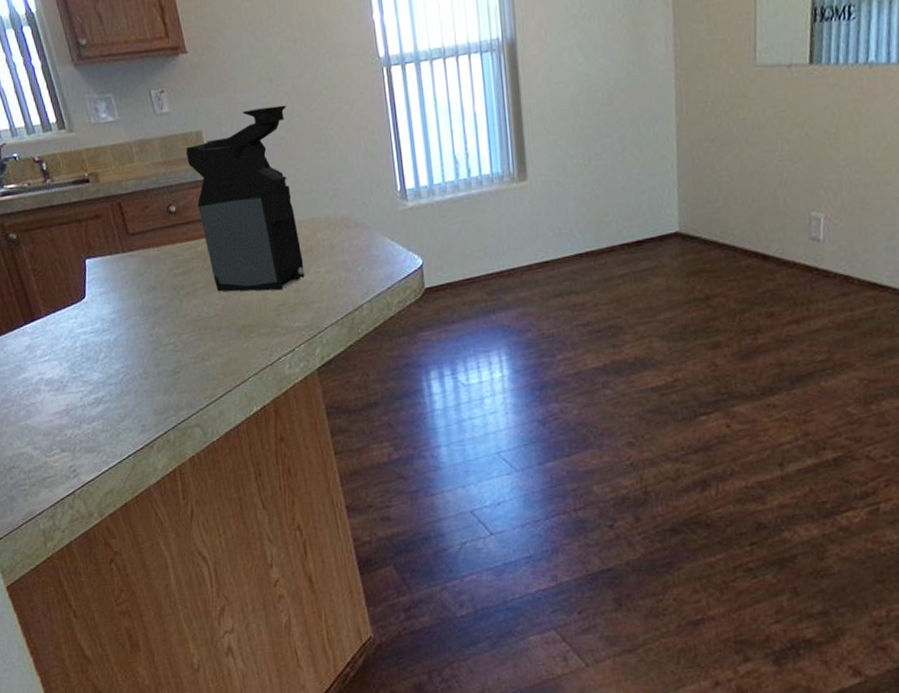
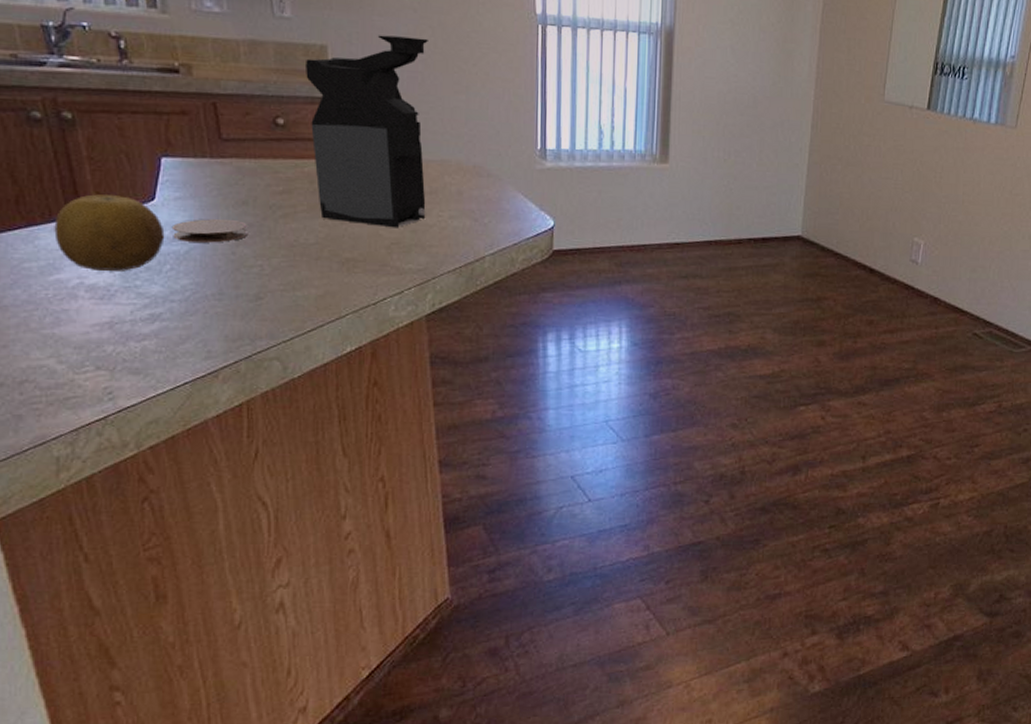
fruit: none [16,298,97,367] -> present [54,194,165,272]
coaster: none [101,305,161,331] -> present [171,219,249,243]

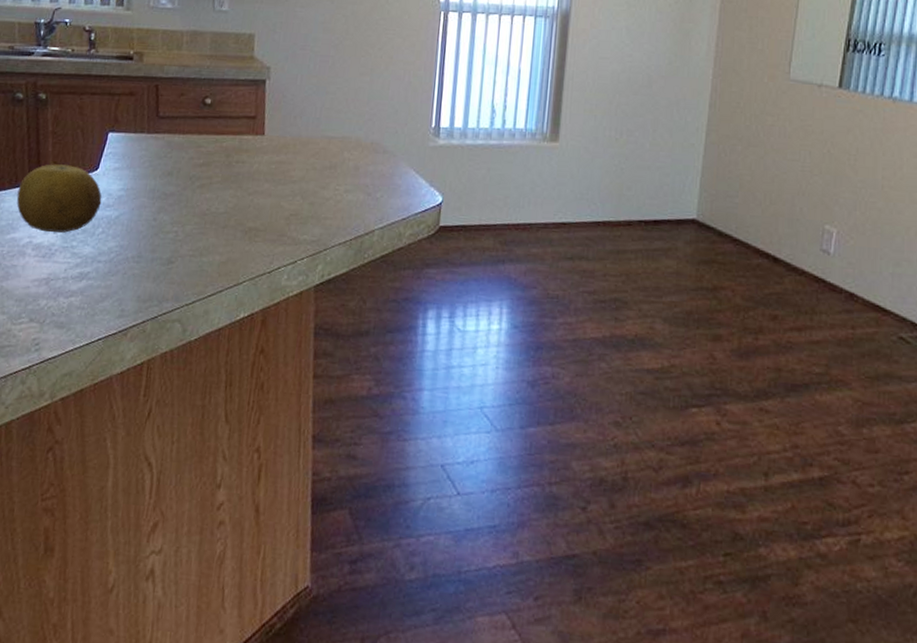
coaster: present [171,219,249,243] -> none [108,187,170,210]
coffee maker: present [304,35,428,228] -> none [231,24,341,201]

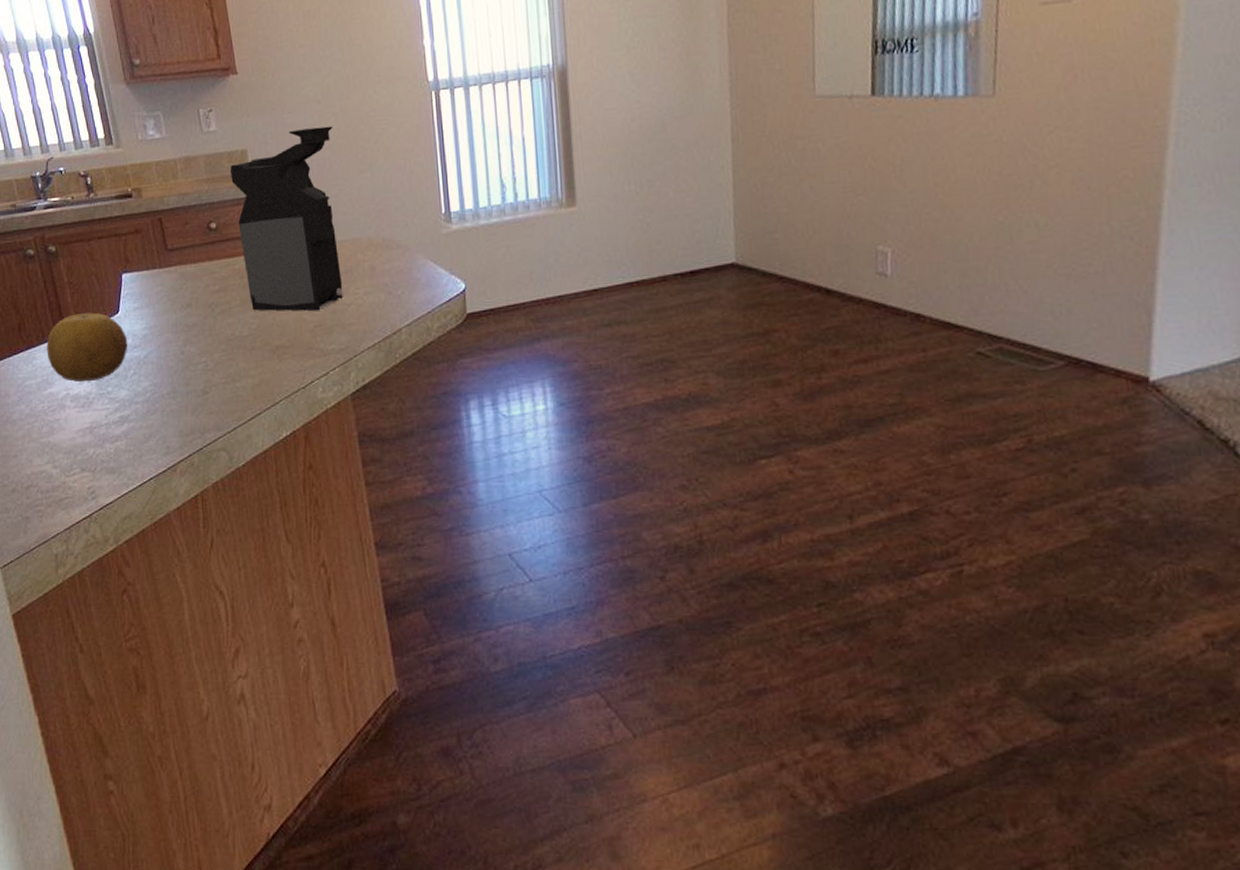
coffee maker: none [231,24,341,201] -> present [229,125,343,311]

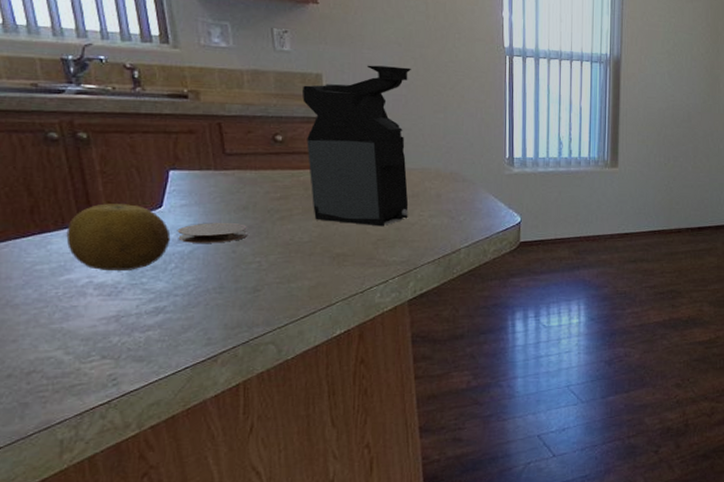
coaster: none [133,322,194,347] -> present [177,223,248,243]

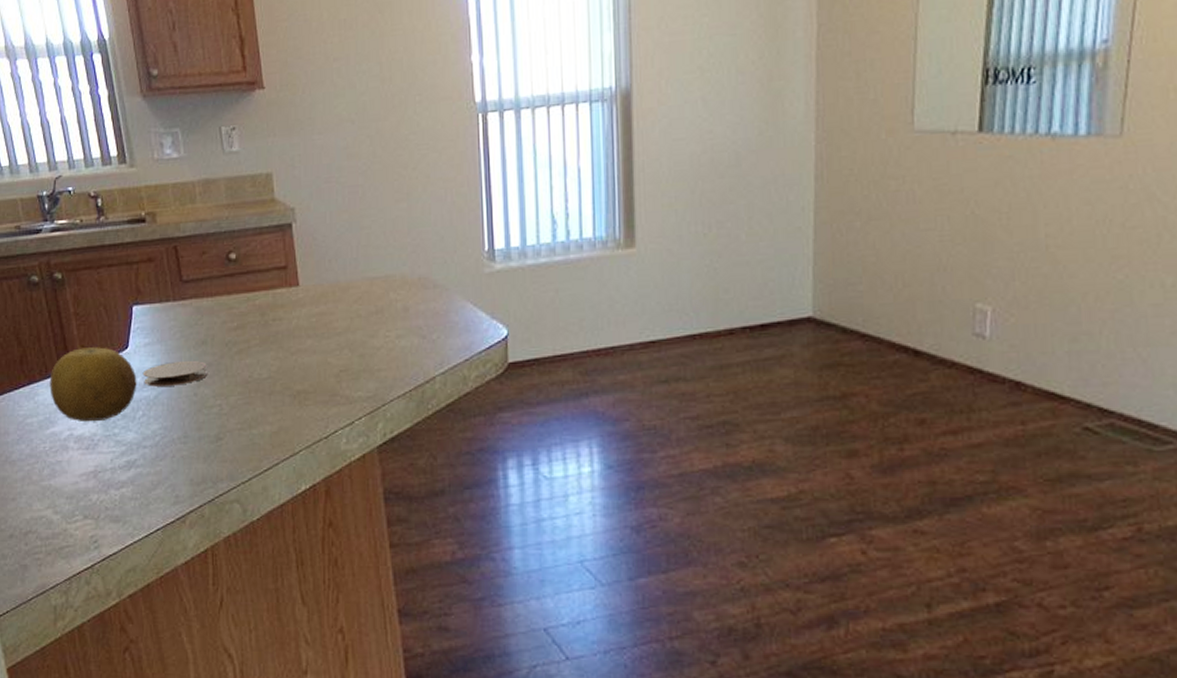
coffee maker: present [301,65,411,227] -> none [252,149,373,354]

